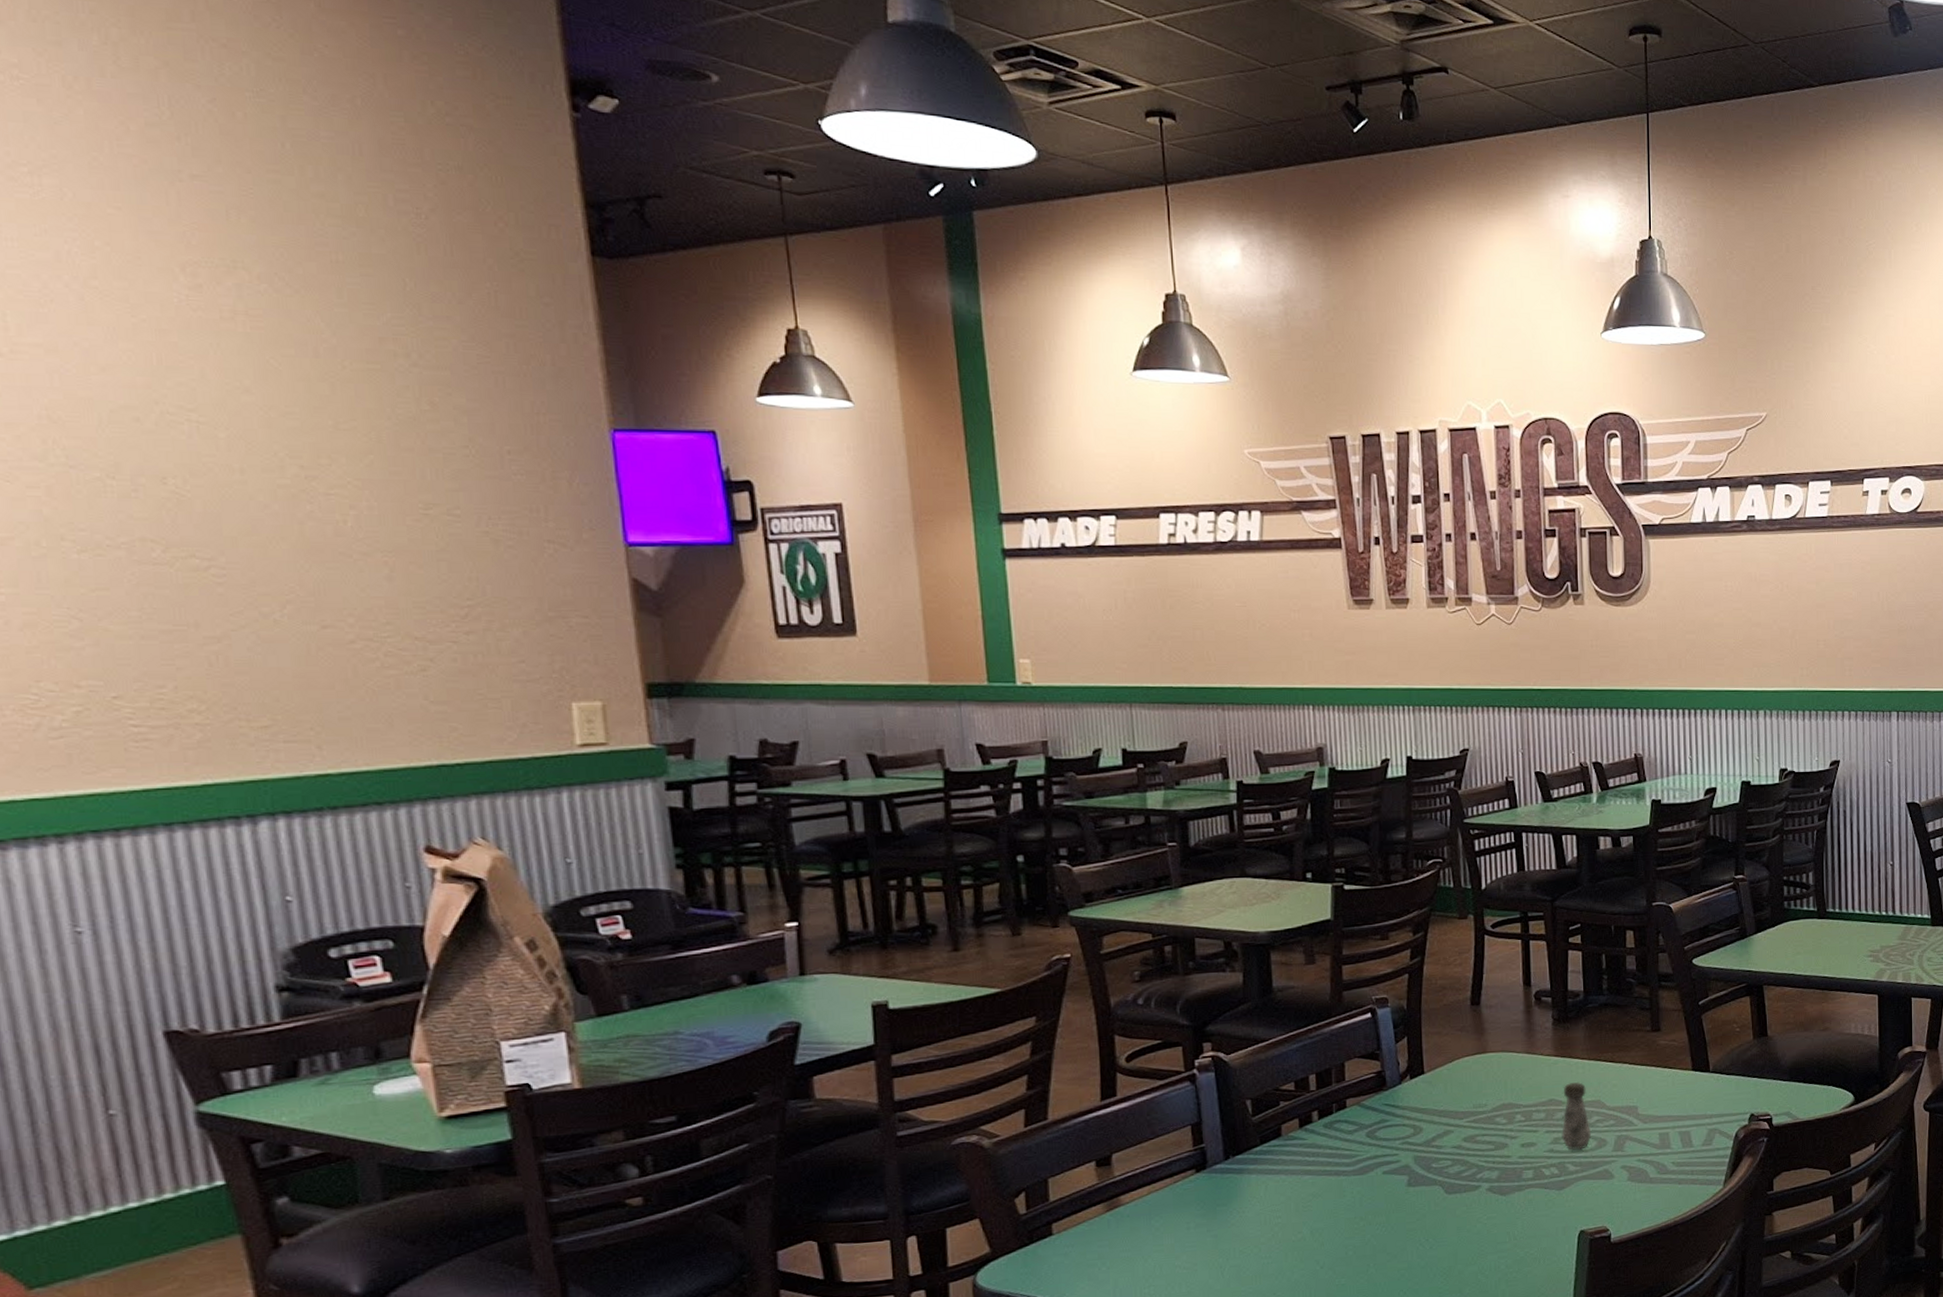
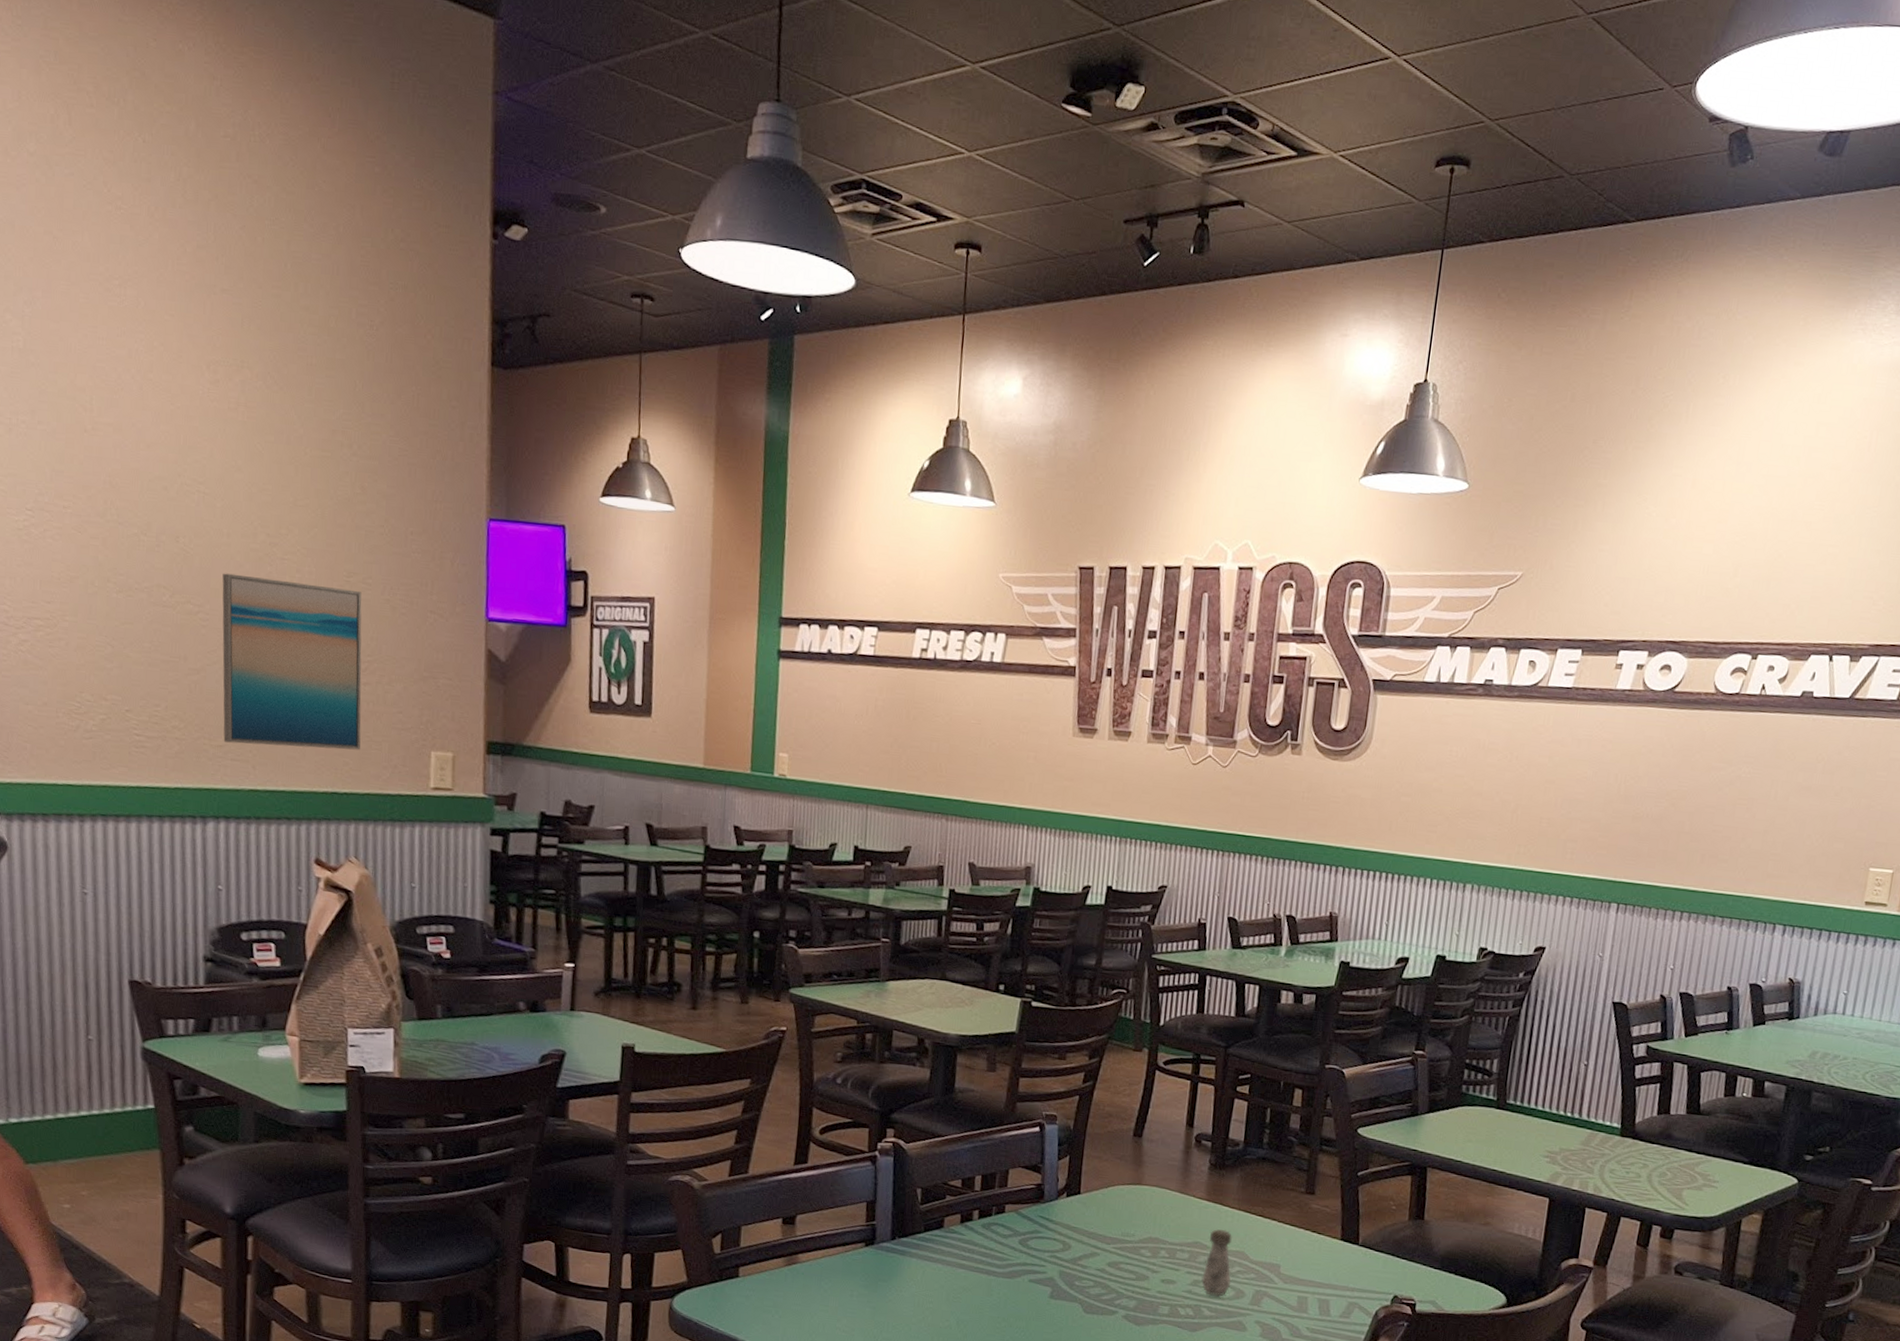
wall art: none [240,517,473,721] -> present [222,573,362,750]

